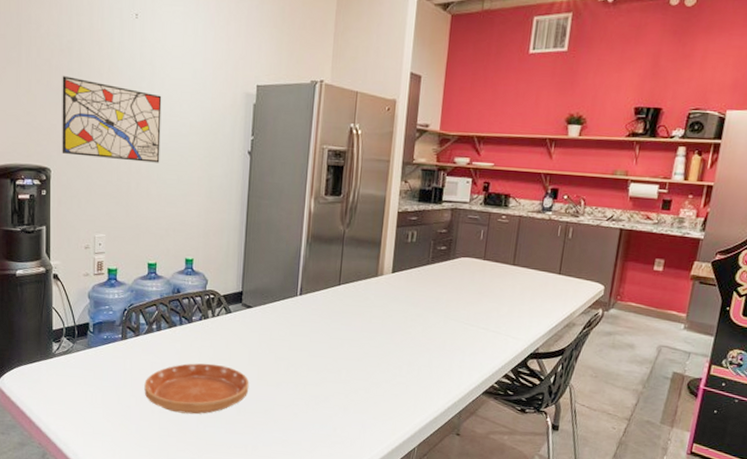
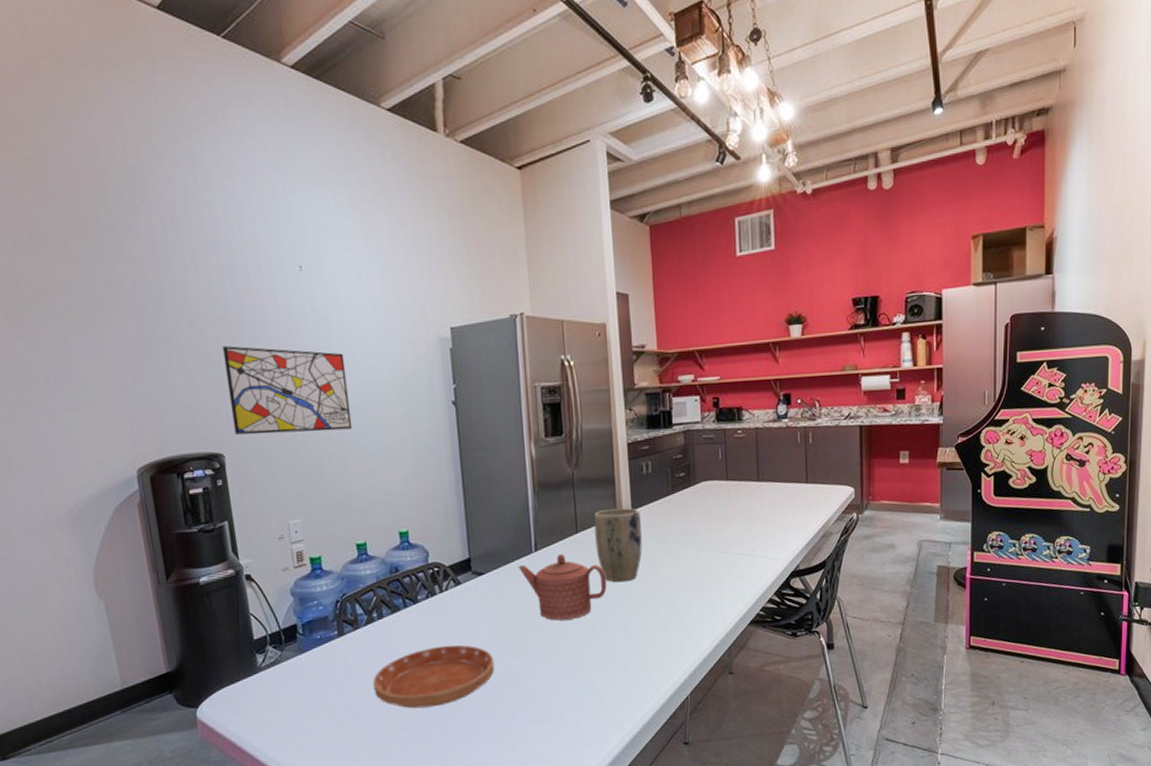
teapot: none [283,301,359,361] -> present [518,554,607,621]
plant pot: none [354,268,399,336] -> present [594,508,642,583]

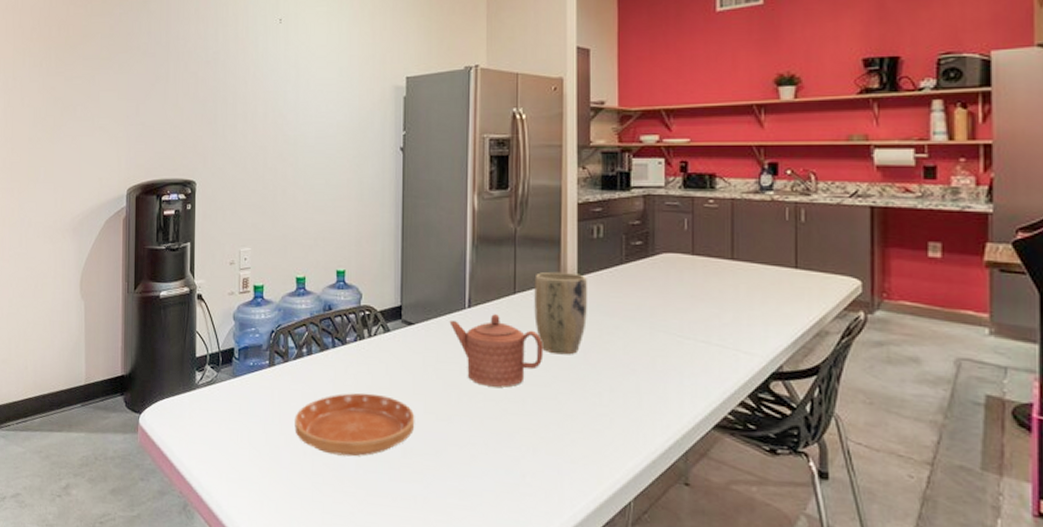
wall art: present [222,346,353,435] -> none [207,87,307,168]

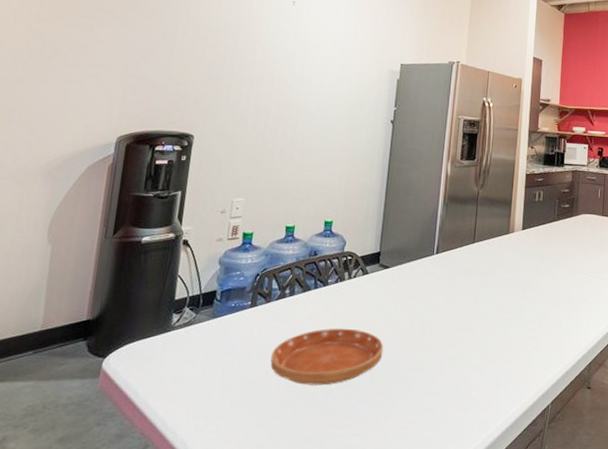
teapot: present [449,314,544,388] -> none [419,259,493,319]
plant pot: present [534,271,587,355] -> none [487,226,529,291]

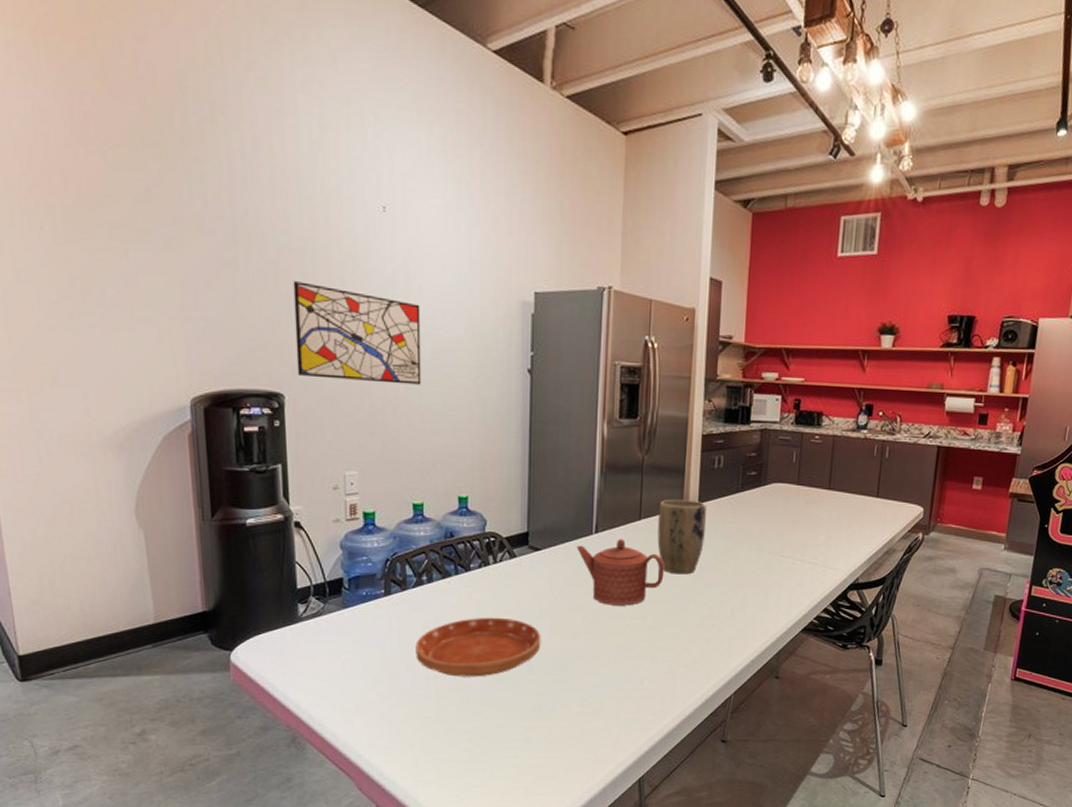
wall art: none [207,51,312,131] -> present [293,281,422,385]
teapot: none [419,259,493,319] -> present [576,539,665,606]
plant pot: none [487,226,529,291] -> present [657,499,706,575]

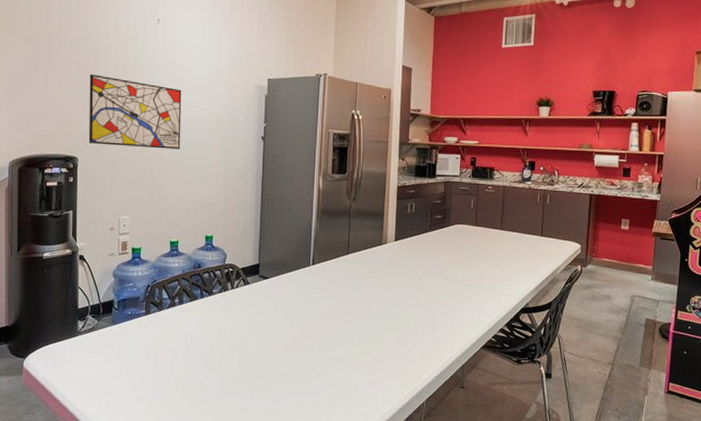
saucer: present [415,617,541,677] -> none [167,333,268,383]
teapot: present [576,539,665,606] -> none [297,270,368,325]
plant pot: present [657,499,706,575] -> none [362,237,401,299]

